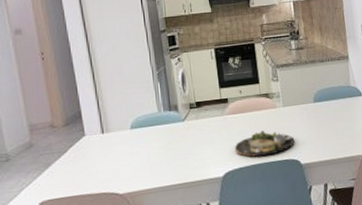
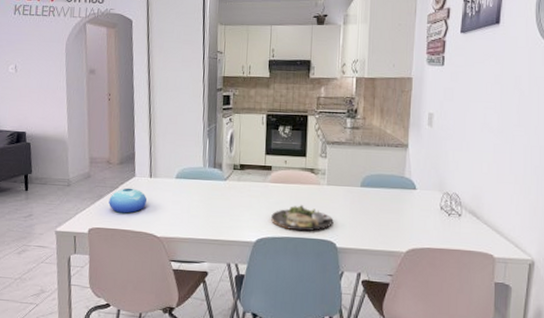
bowl: none [58,148,102,178] -> present [109,188,147,213]

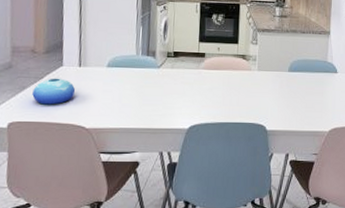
dinner plate: present [271,205,334,232] -> none [204,90,264,116]

